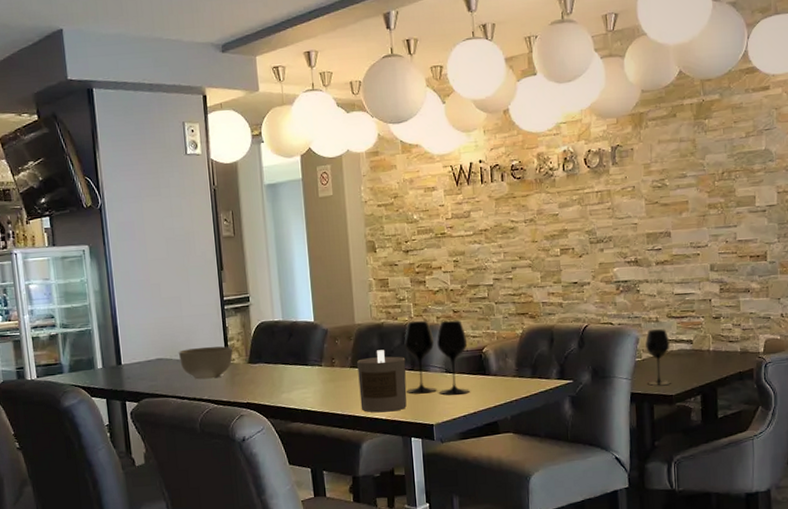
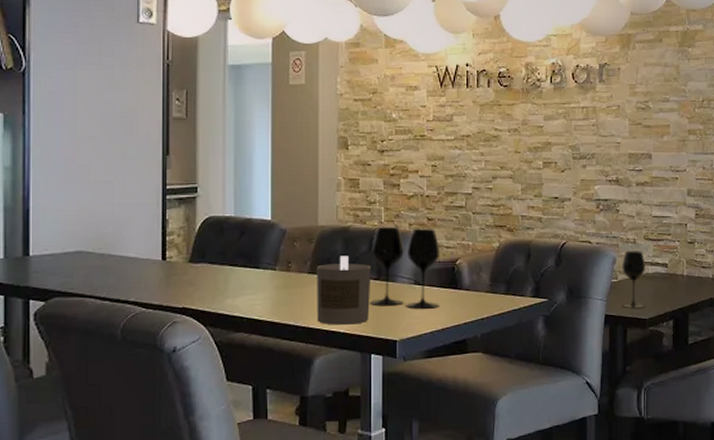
bowl: present [178,346,233,380] -> none [103,240,172,278]

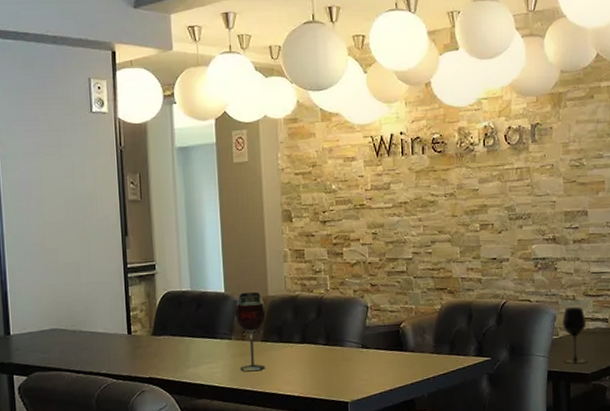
wineglass: none [282,220,314,305] -> present [235,291,266,372]
candle: present [317,256,371,325] -> none [269,323,321,389]
wine glass: present [370,226,440,309] -> none [319,293,386,372]

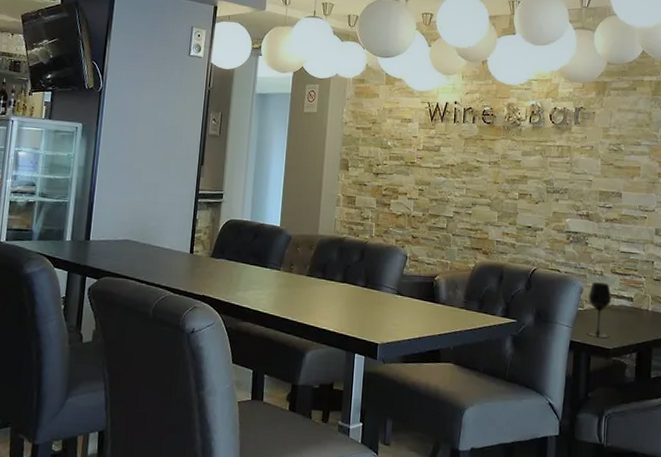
wineglass: present [235,291,266,372] -> none [284,228,314,303]

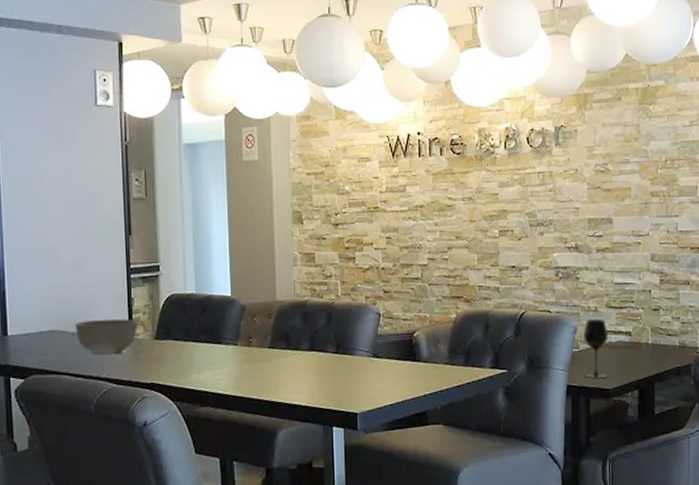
bowl: none [145,234,199,267] -> present [74,318,138,356]

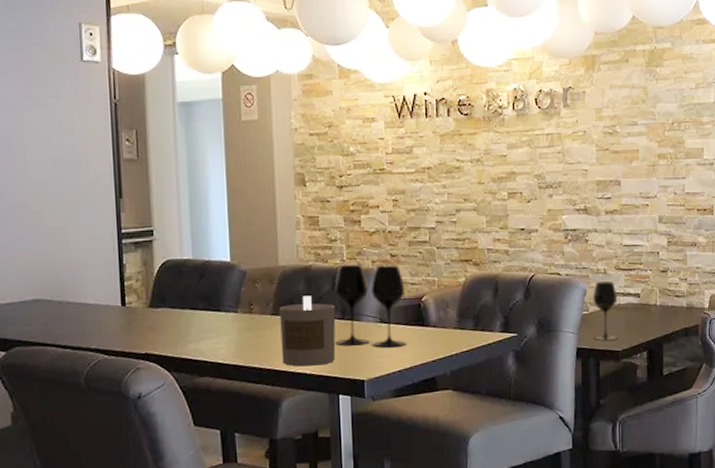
bowl: present [74,318,138,356] -> none [61,286,131,326]
candle: none [277,330,330,399] -> present [279,295,336,367]
wine glass: none [329,299,398,382] -> present [334,264,406,348]

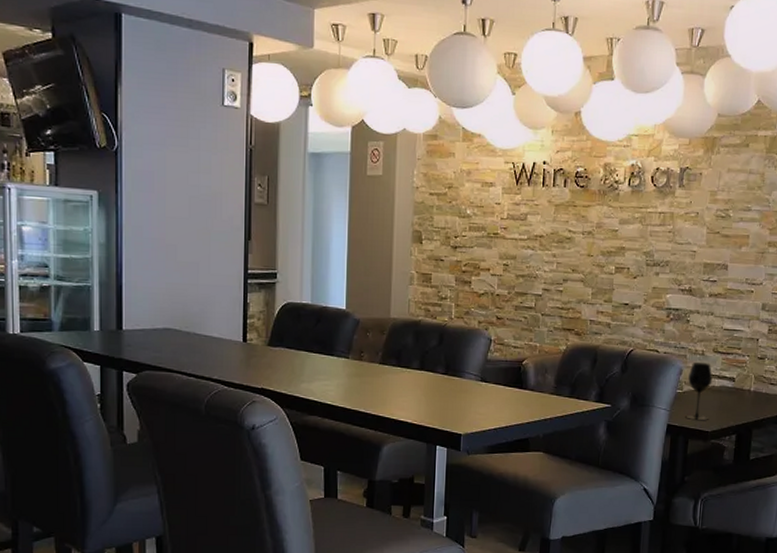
candle: present [279,295,336,367] -> none [386,349,440,416]
wine glass: present [334,264,406,348] -> none [437,322,508,406]

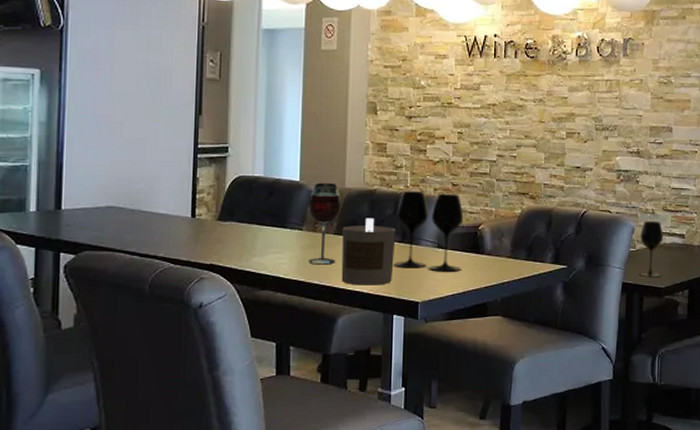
wineglass: none [355,311,386,394] -> present [309,182,341,265]
candle: none [386,349,440,416] -> present [341,218,396,285]
wine glass: none [437,322,508,406] -> present [394,190,464,272]

